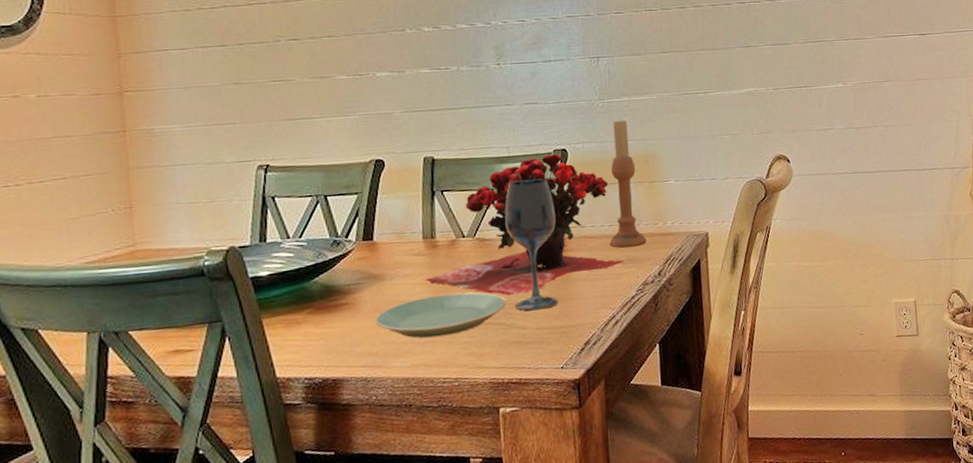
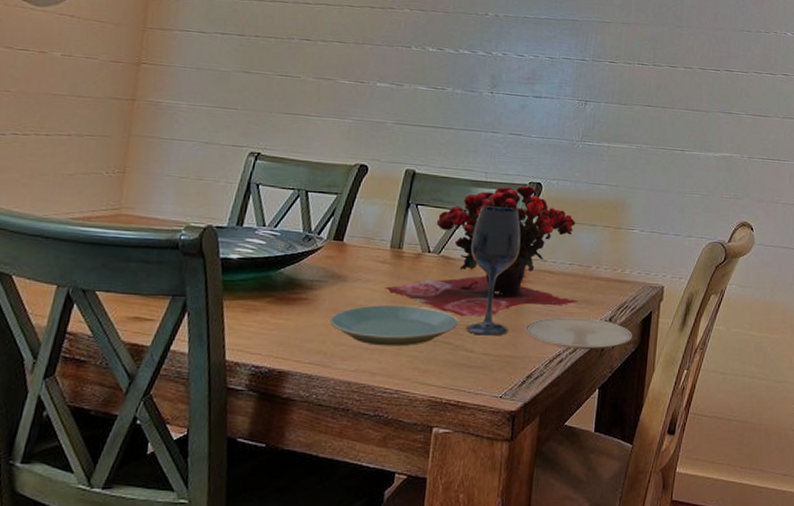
plate: none [575,275,685,310] -> present [525,317,633,350]
candlestick: present [610,118,647,249] -> none [568,162,605,290]

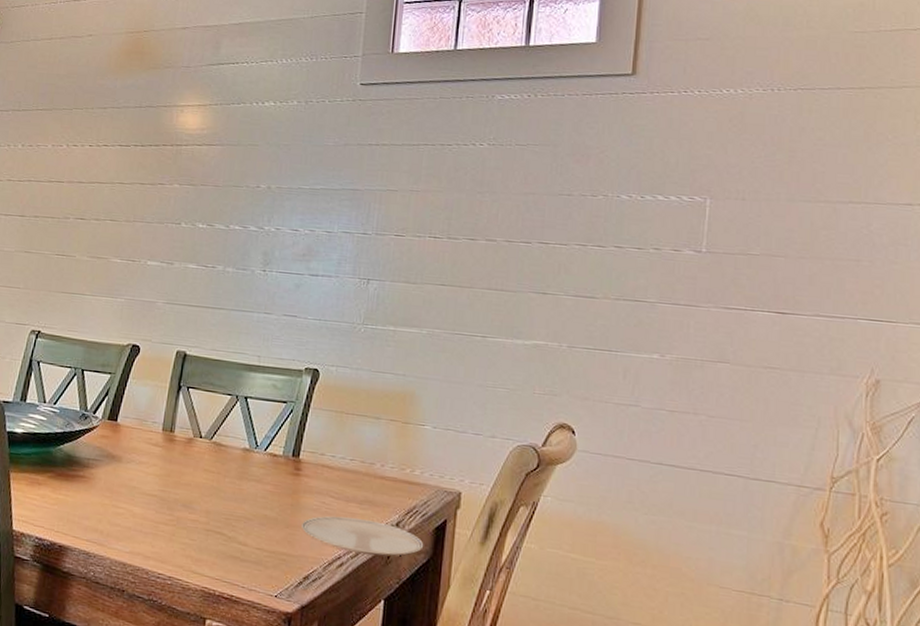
plate: present [330,304,458,347] -> none [105,488,231,533]
flower arrangement: present [384,185,578,318] -> none [157,371,360,509]
wineglass: present [465,206,521,336] -> none [238,392,297,531]

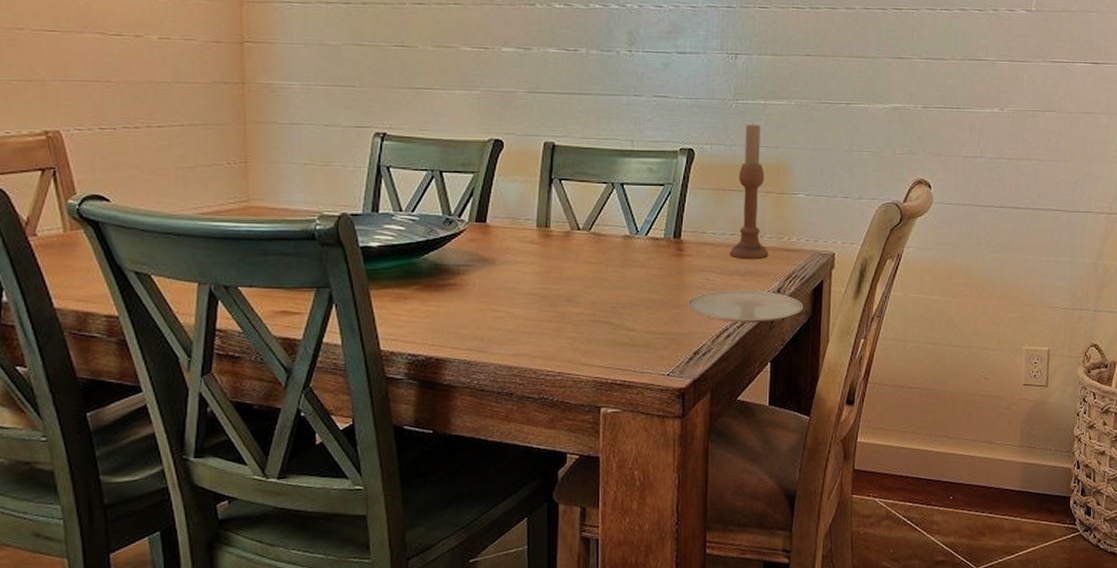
candlestick: none [349,348,390,490] -> present [731,122,769,260]

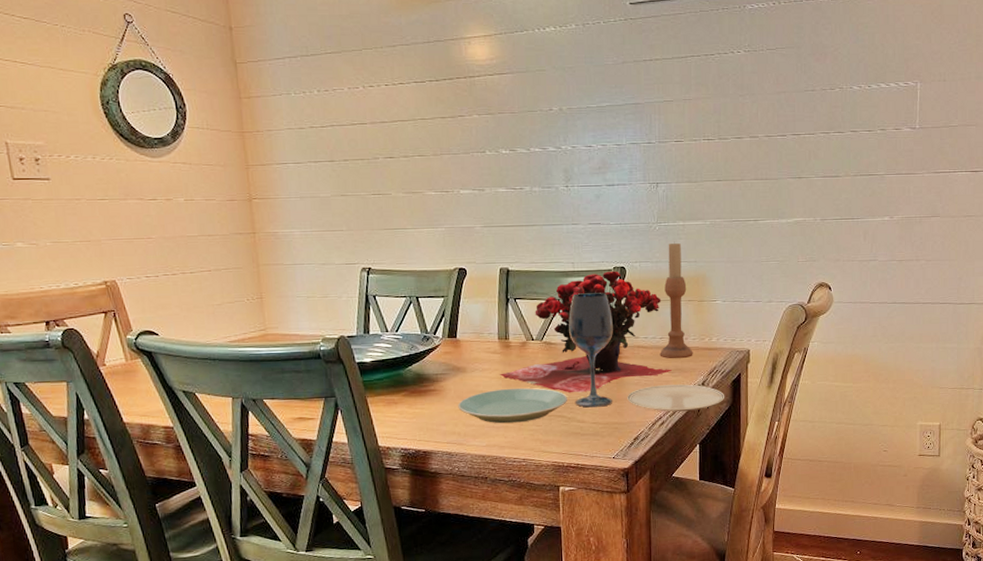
plate: none [482,286,616,329] -> present [458,388,567,424]
flower arrangement: none [535,152,743,295] -> present [499,271,672,393]
wineglass: none [623,177,676,313] -> present [568,292,613,408]

